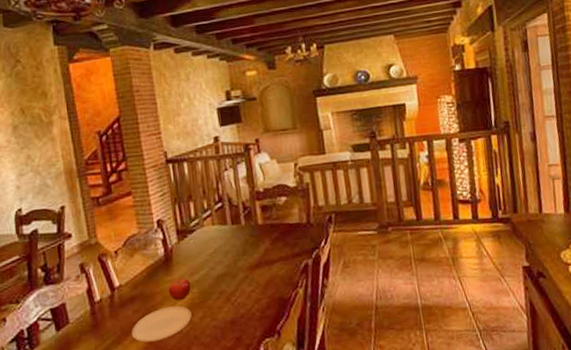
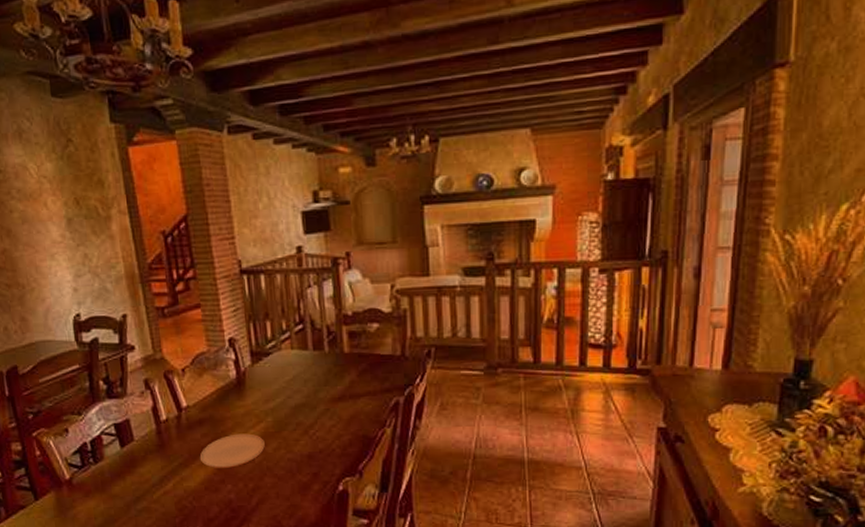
fruit: present [168,278,191,301] -> none [240,404,265,428]

